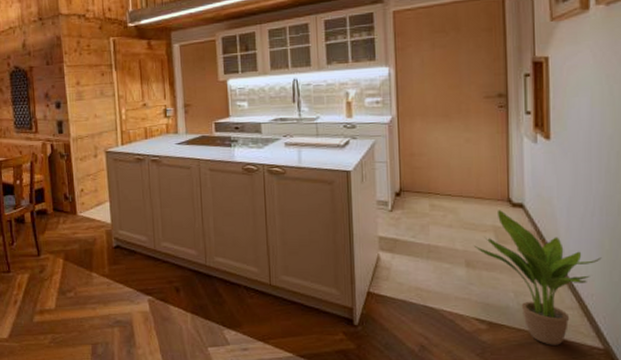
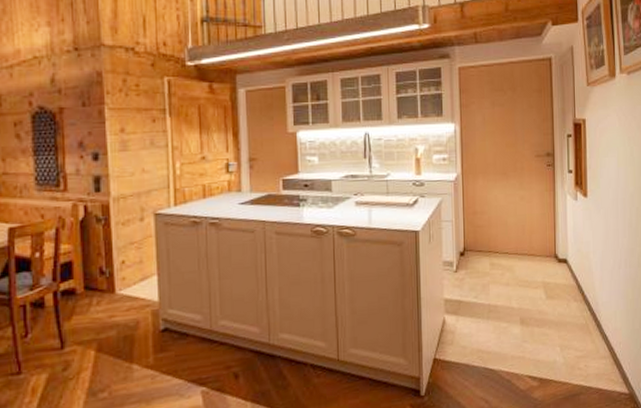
potted plant: present [474,210,602,345] -> none [528,266,627,396]

